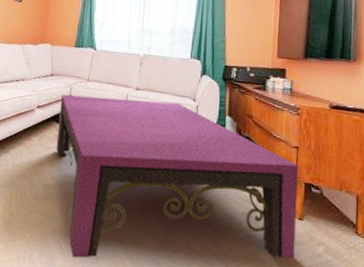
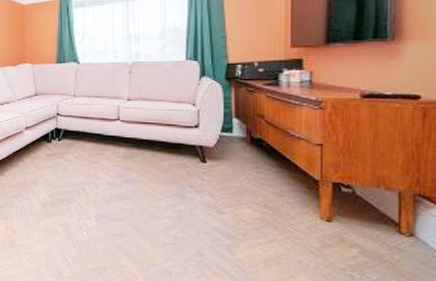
coffee table: present [56,94,299,258] -> none [49,109,324,270]

